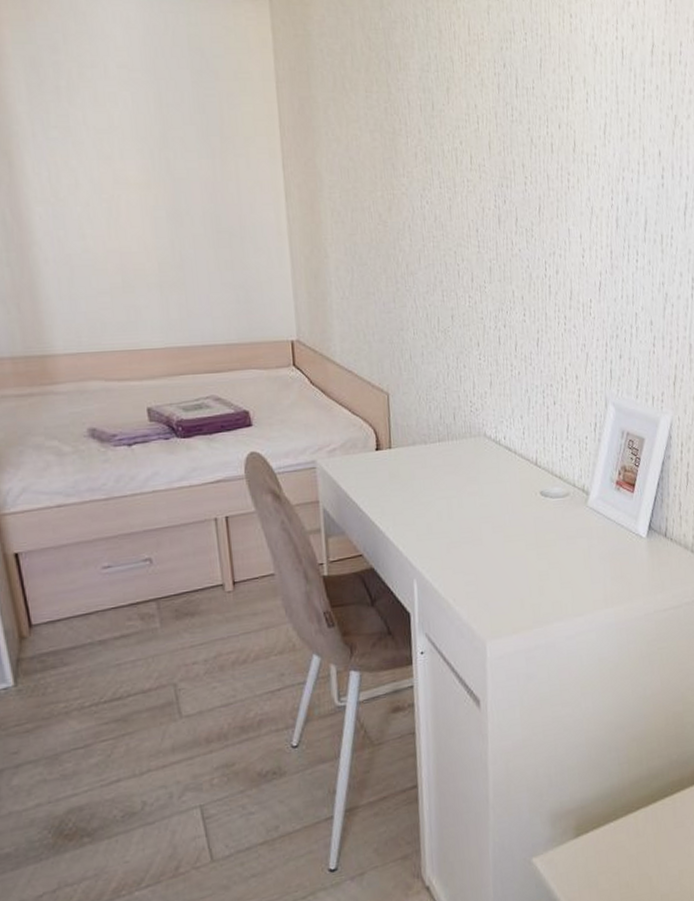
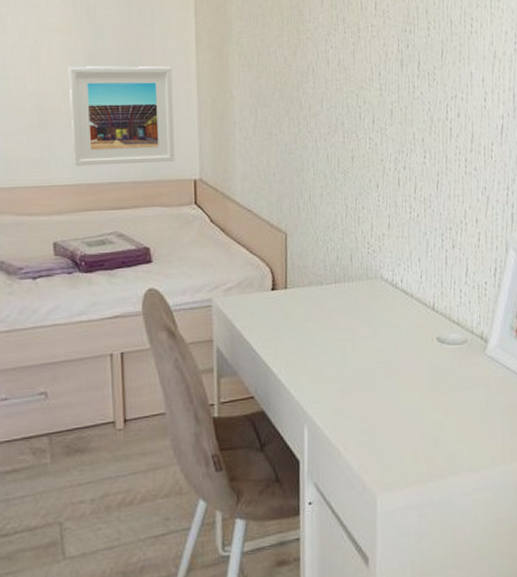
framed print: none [150,223,270,329] -> present [68,66,175,166]

